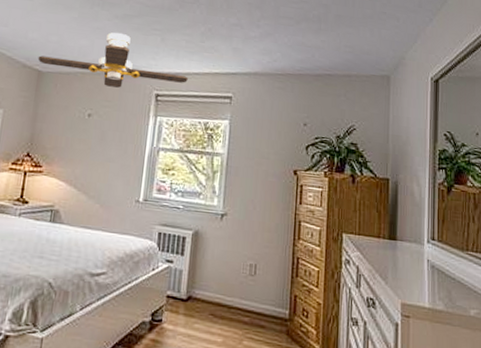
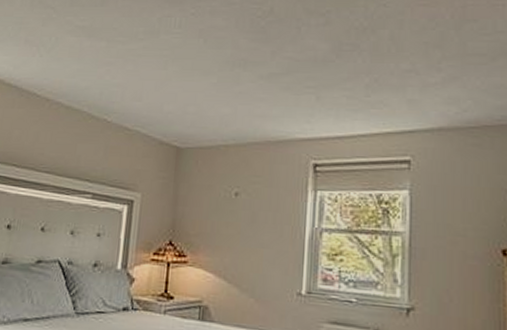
ceiling fan: present [38,32,188,88] -> none [175,95,352,160]

